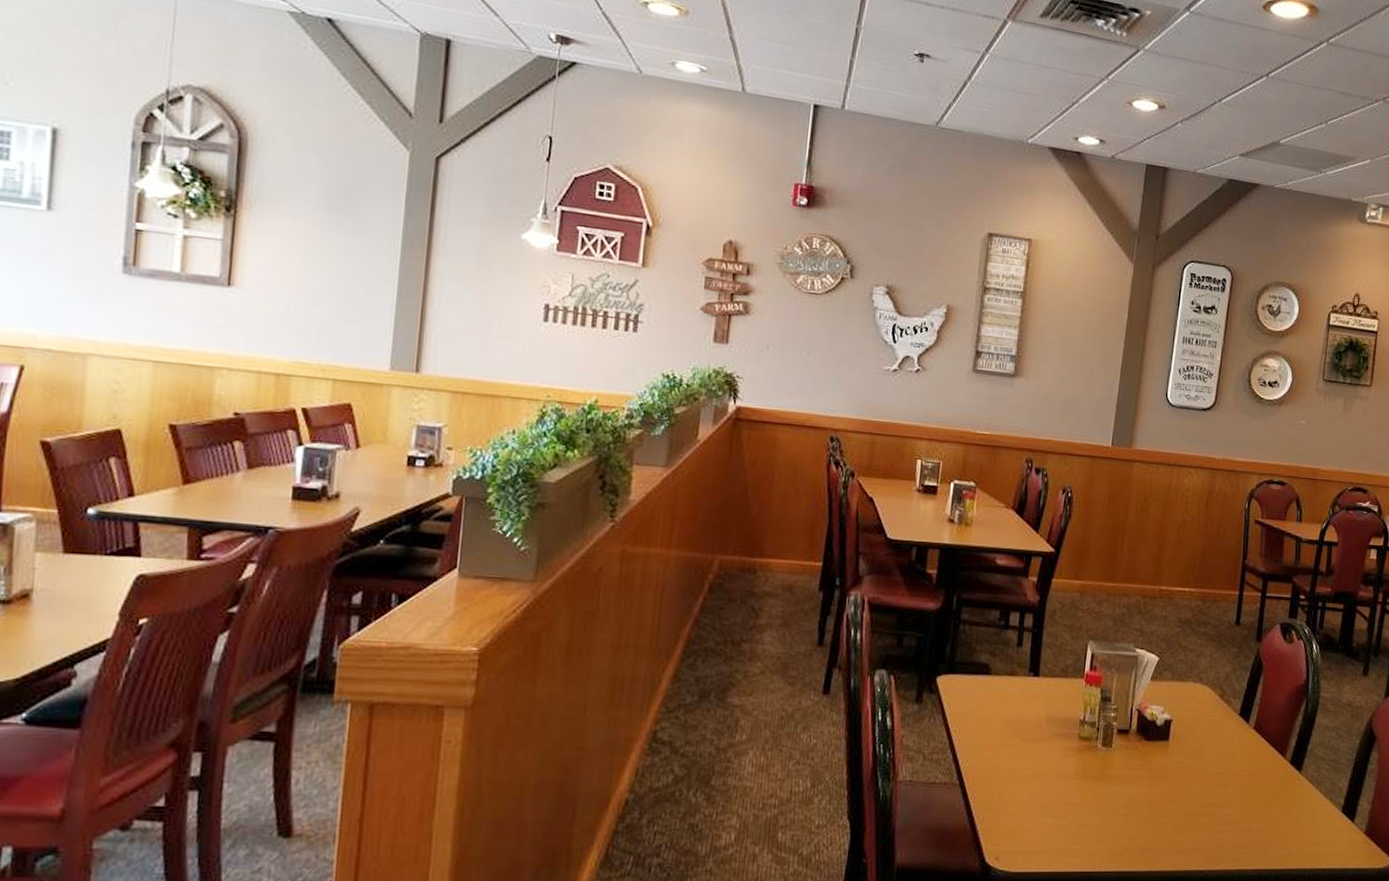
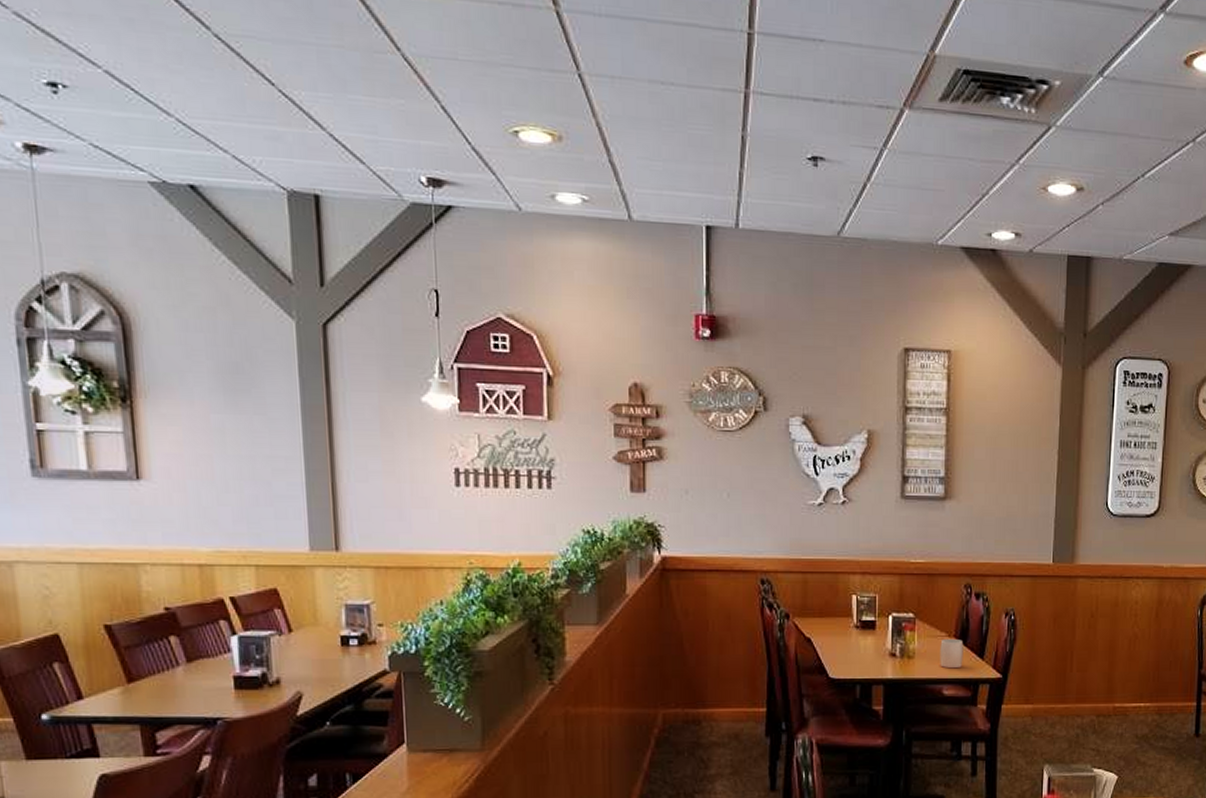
mug: none [996,509,1021,540] -> present [940,638,964,669]

